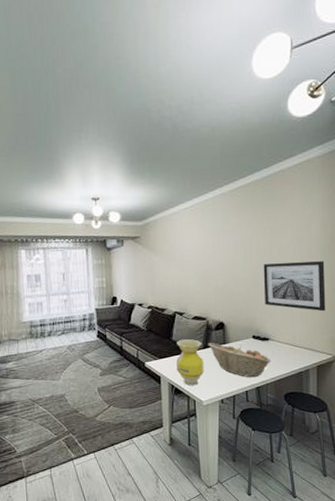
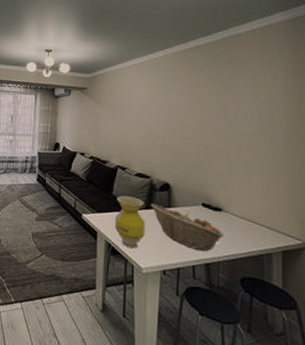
wall art: present [263,261,326,312] -> none [216,127,292,188]

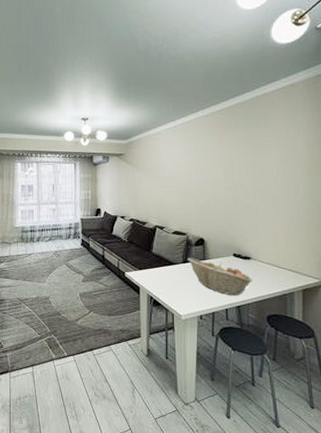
vase: present [115,196,145,249] -> none [156,253,183,299]

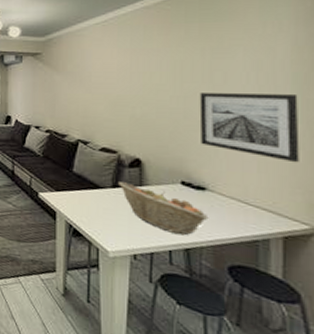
wall art: none [245,183,312,234] -> present [199,93,300,163]

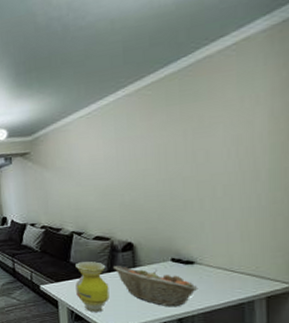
vase: none [77,173,112,230] -> present [75,261,110,313]
wall art: present [199,93,300,163] -> none [184,164,279,229]

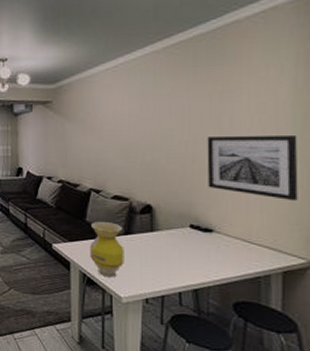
fruit basket: present [113,266,198,306] -> none [131,229,216,276]
wall art: none [184,164,279,229] -> present [207,136,298,201]

